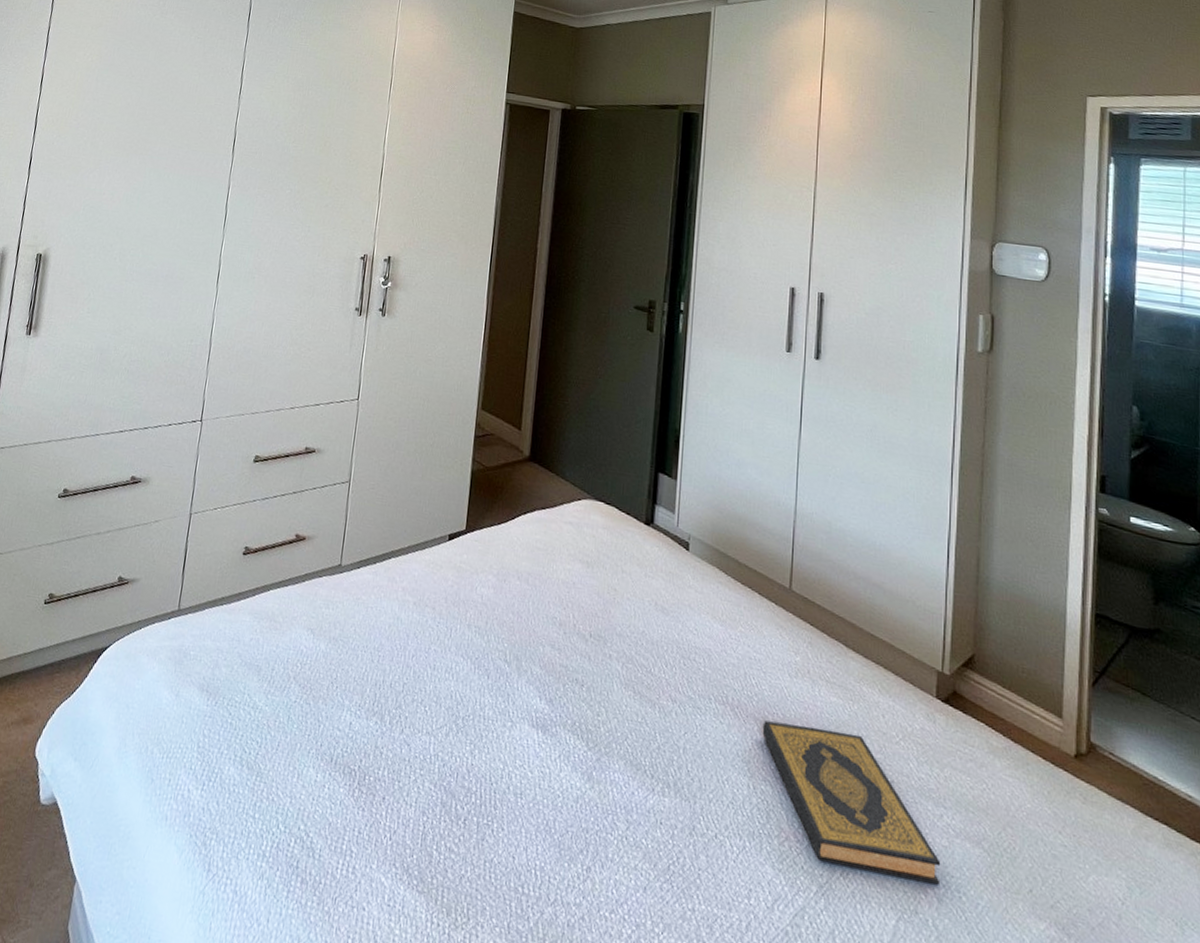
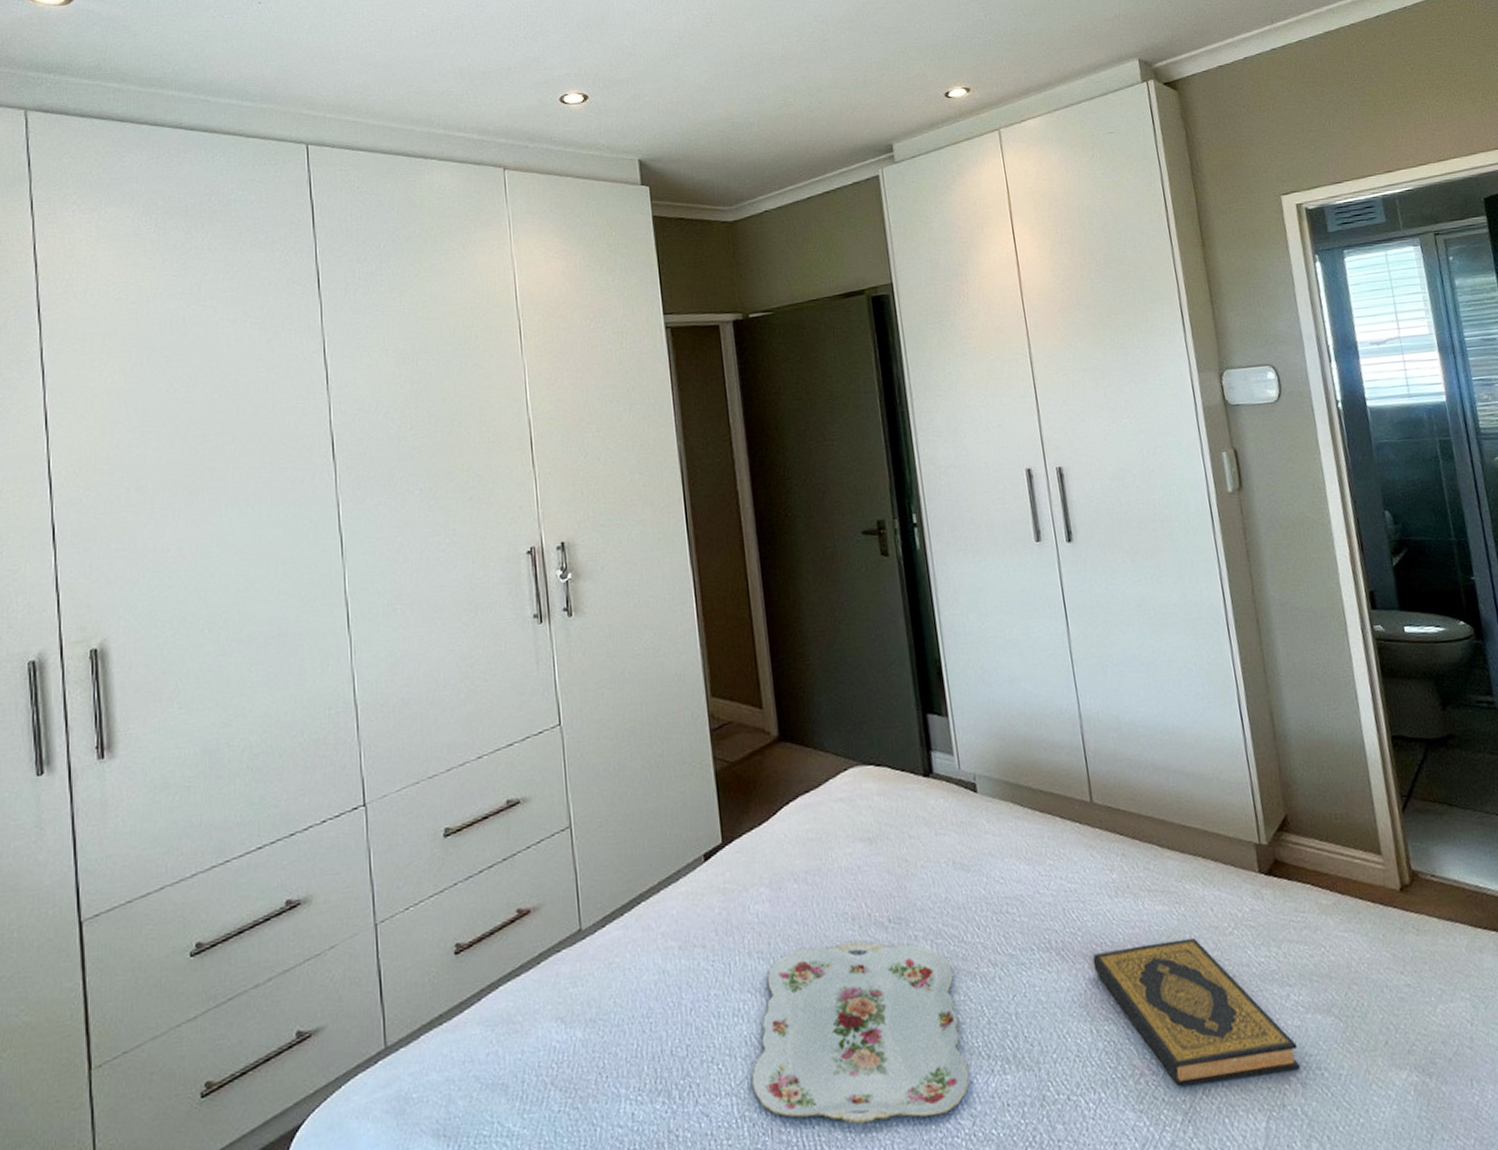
serving tray: none [449,635,636,811] -> present [752,941,970,1123]

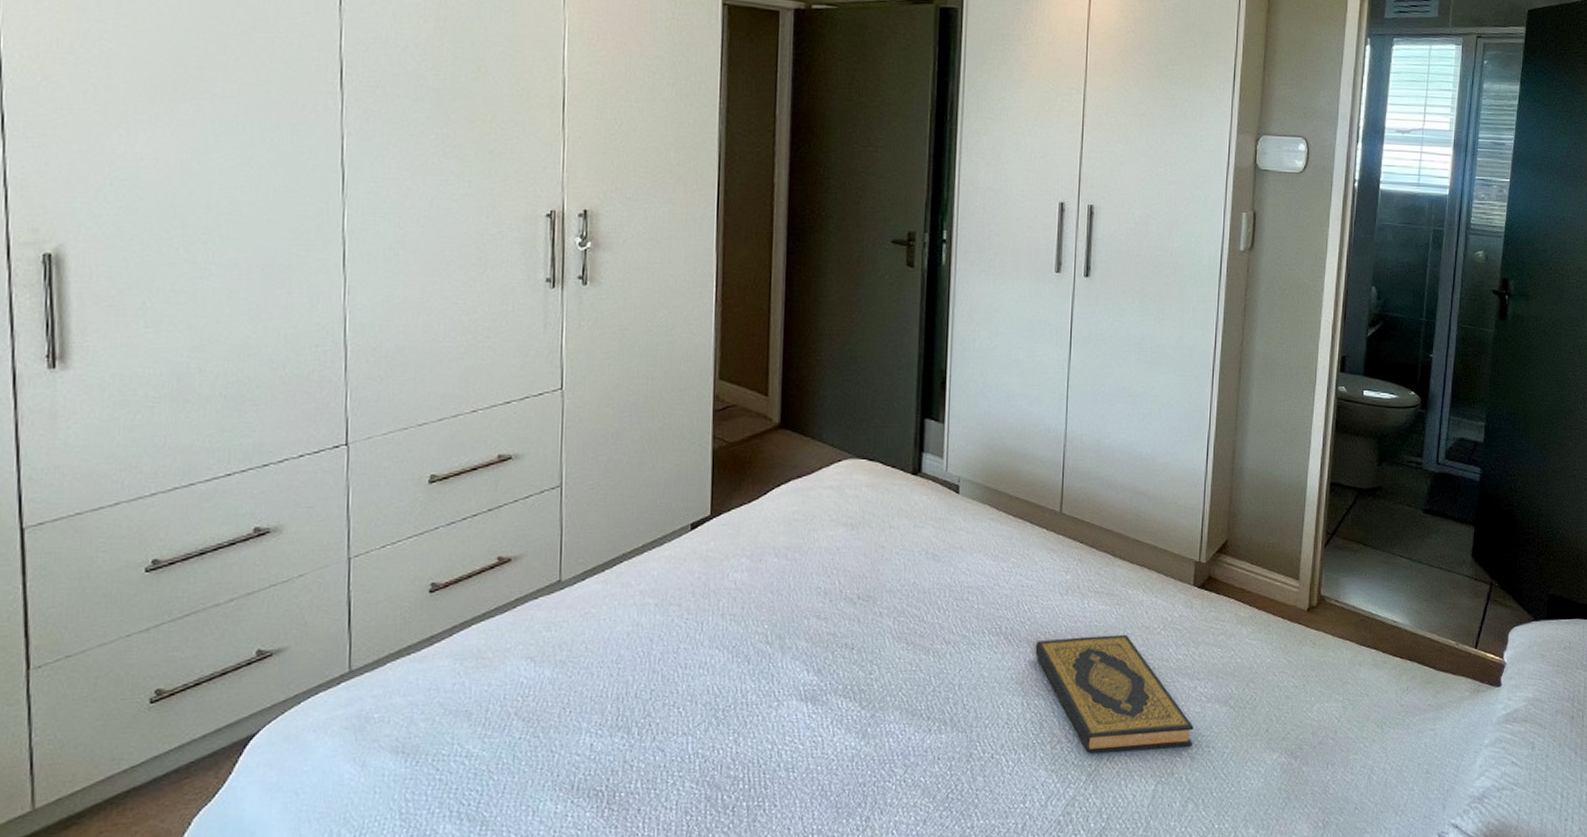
serving tray: present [752,941,970,1123] -> none [709,613,909,765]

